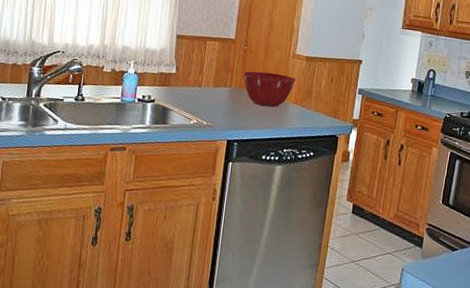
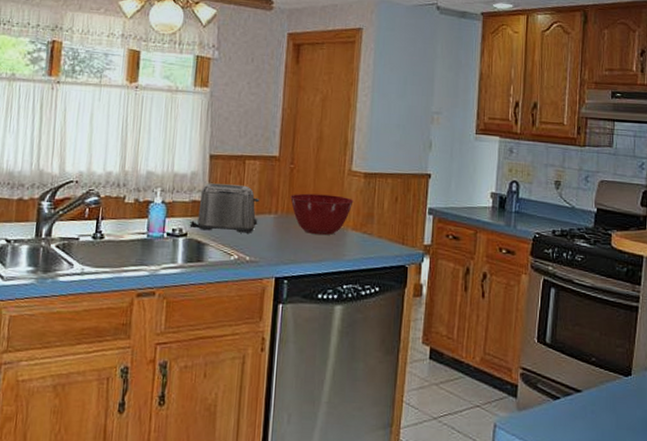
toaster: none [157,58,217,102] -> present [189,183,260,233]

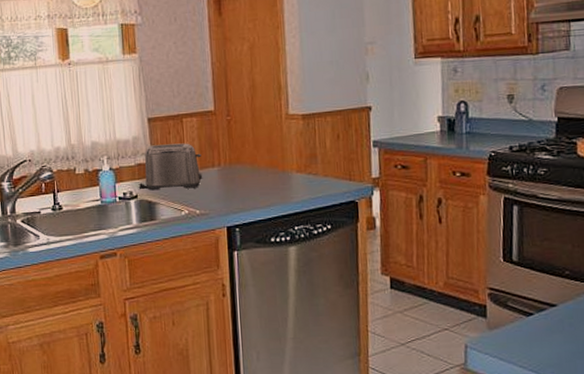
mixing bowl: present [290,193,354,235] -> none [231,140,295,182]

